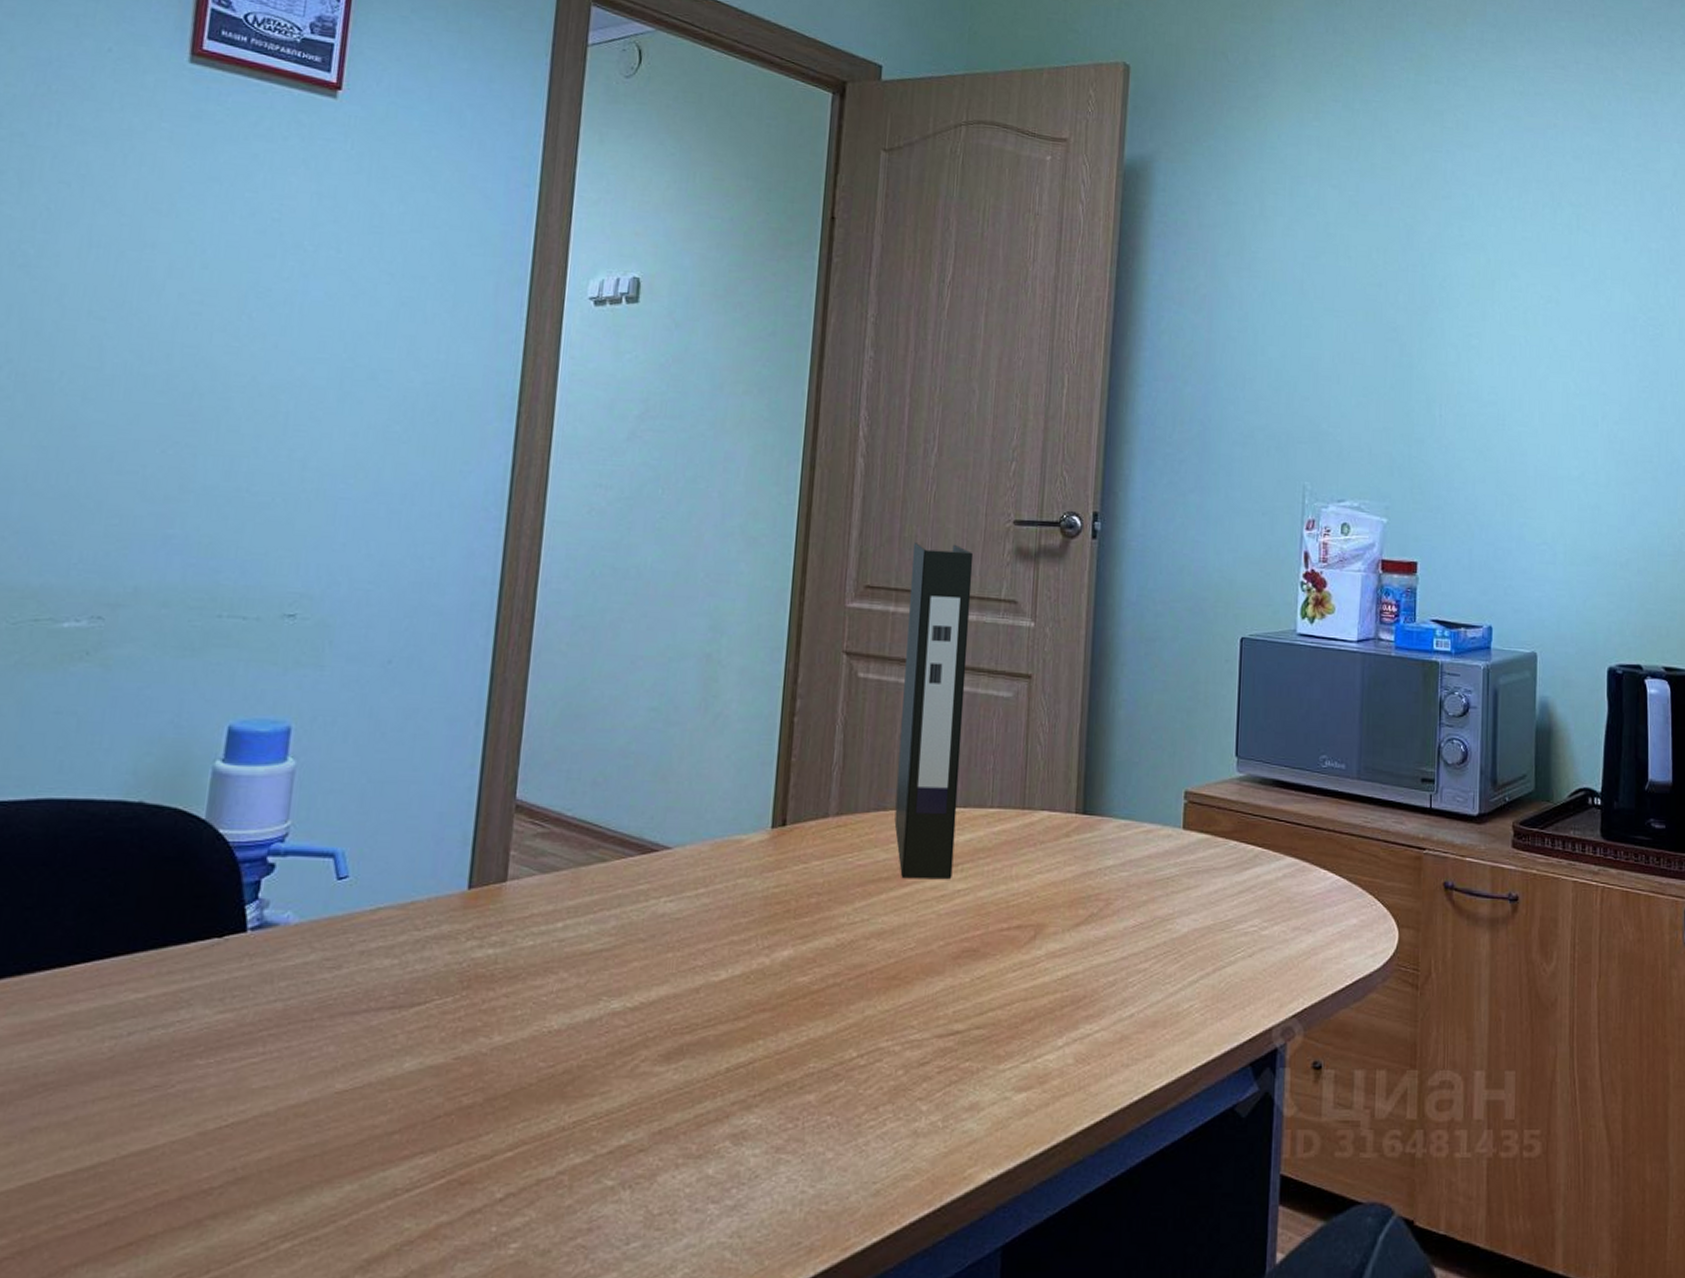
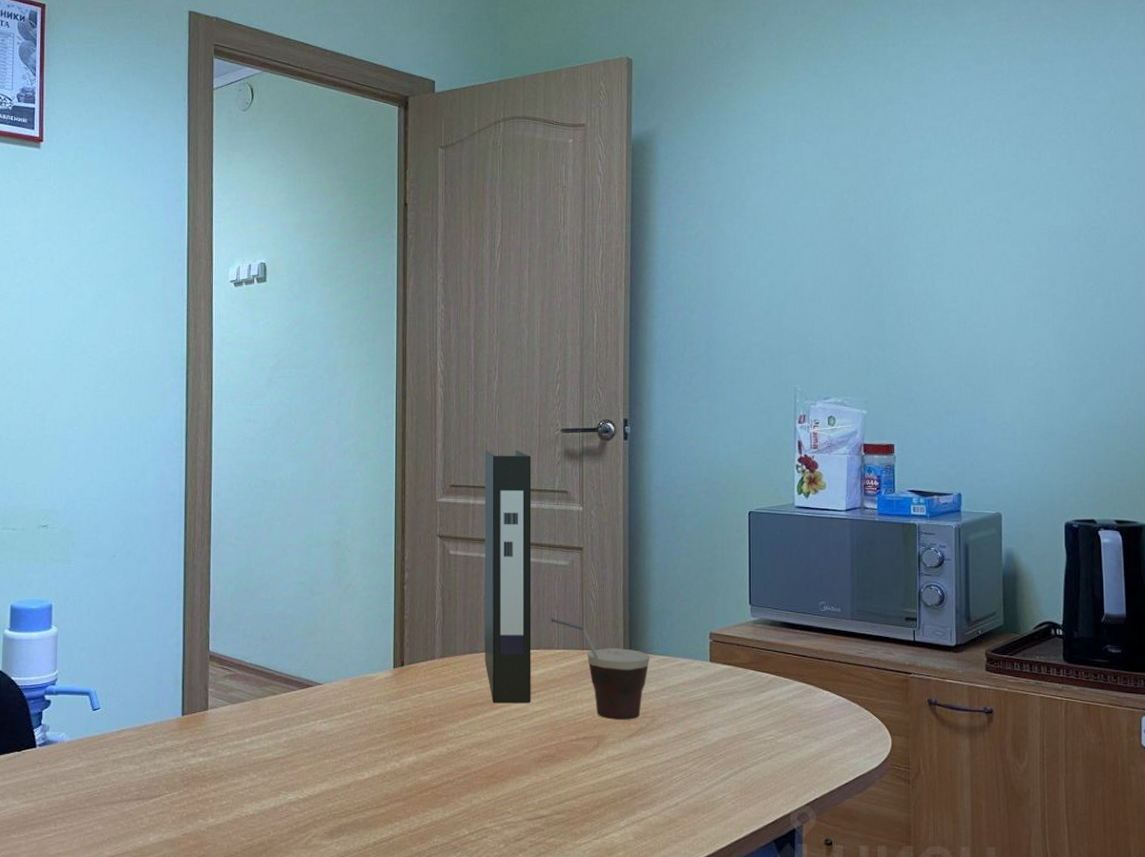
cup: none [984,766,1108,903] -> present [551,618,650,720]

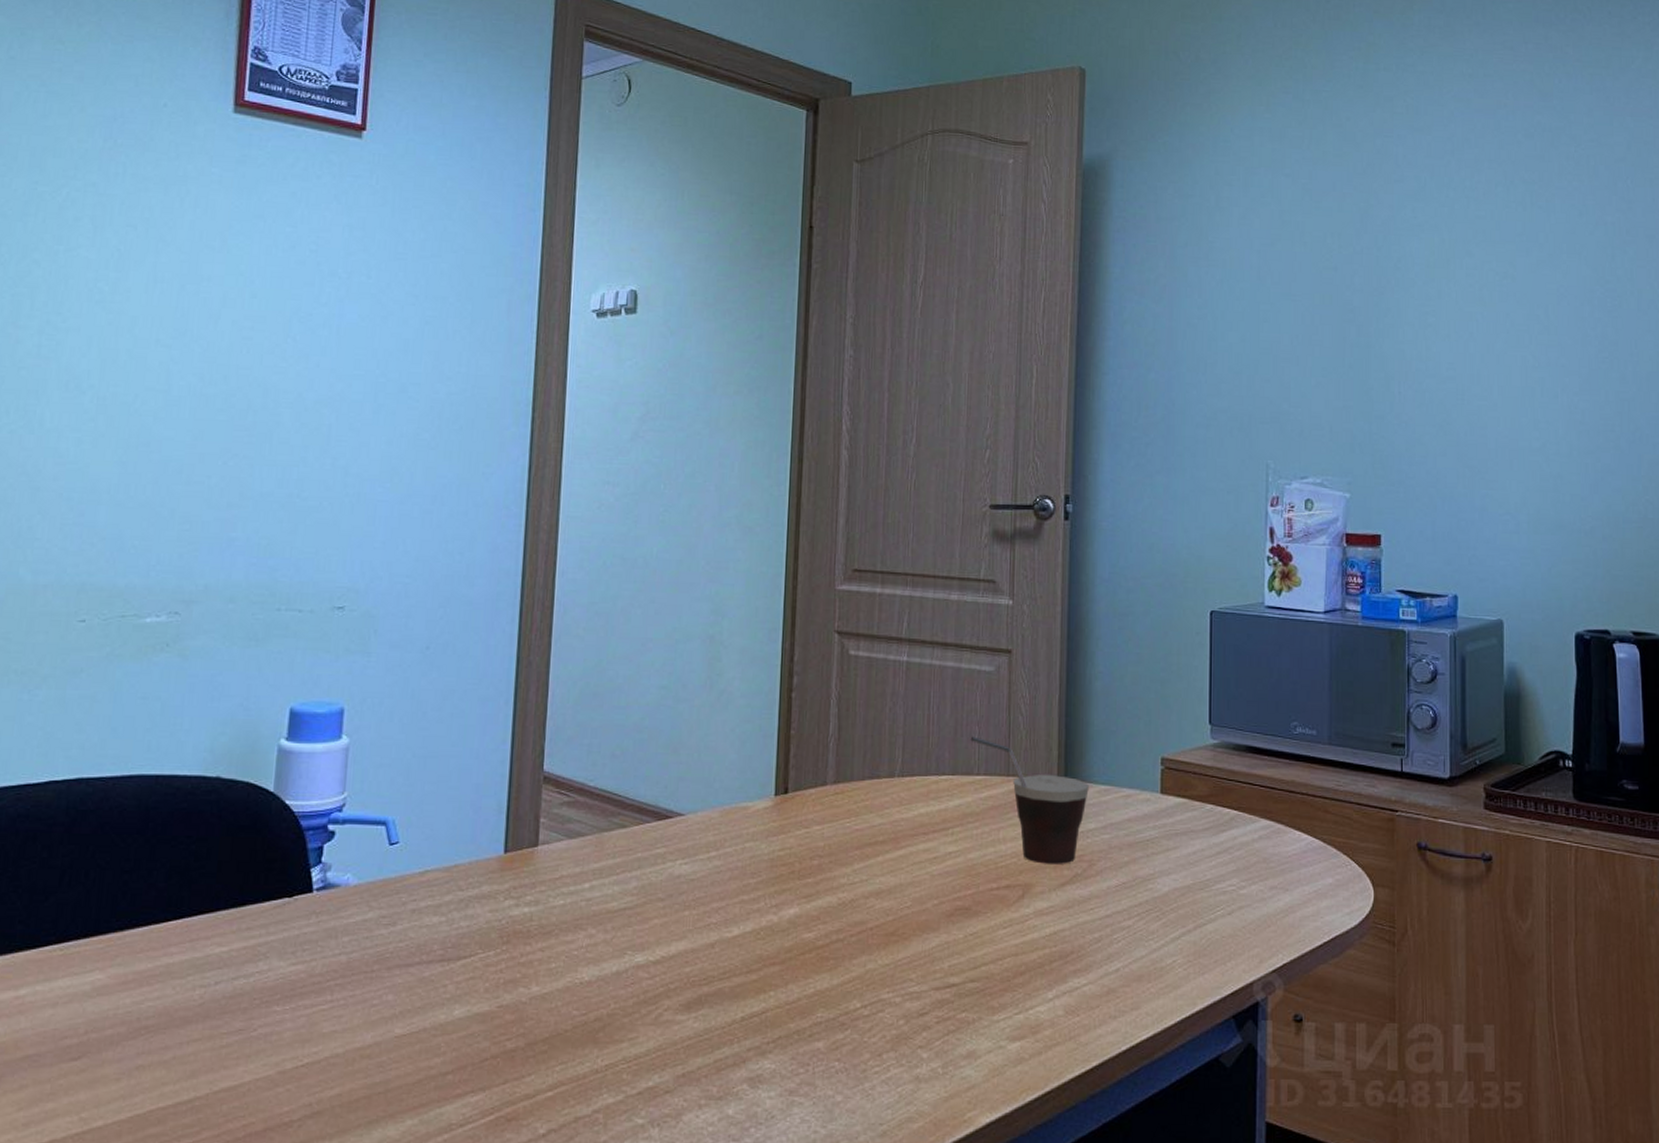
binder: present [484,450,532,704] -> none [888,528,953,842]

